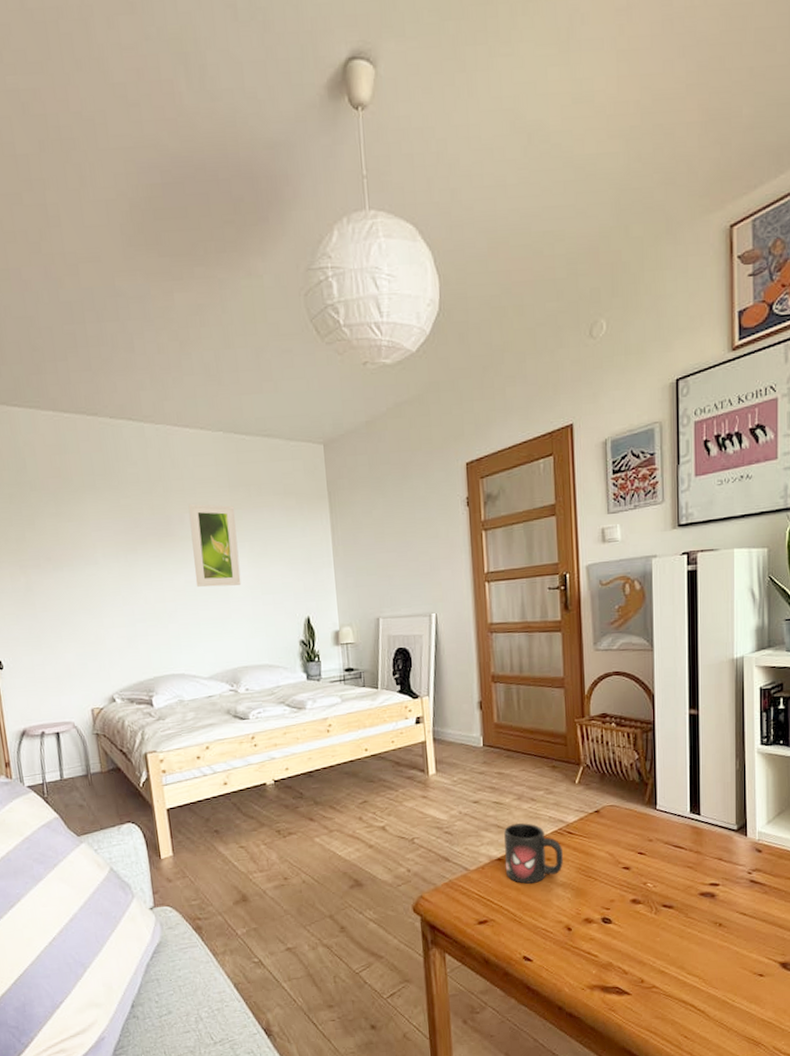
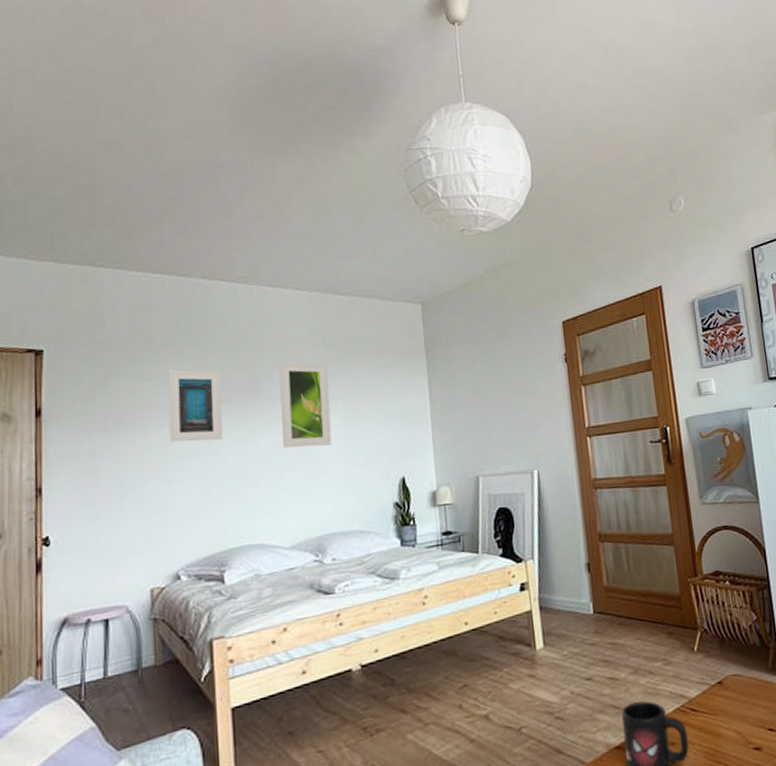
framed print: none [87,510,142,580] -> present [168,369,223,442]

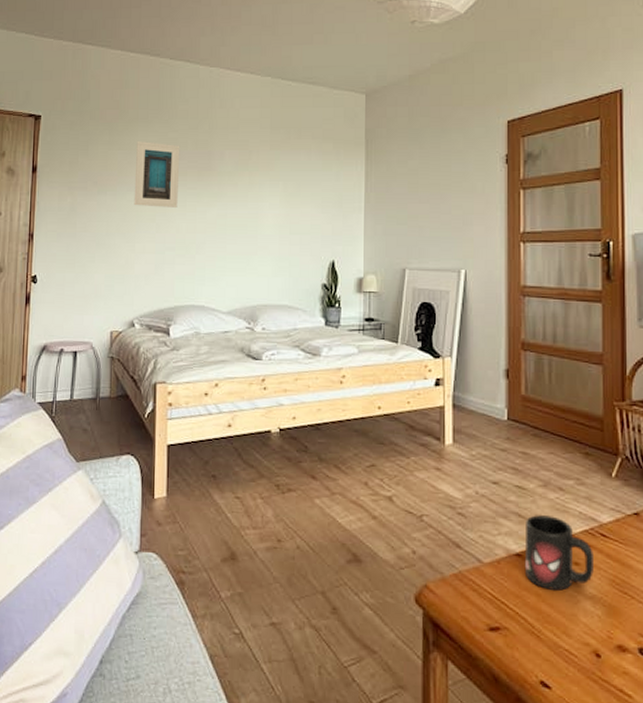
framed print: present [279,362,332,448] -> none [227,141,272,223]

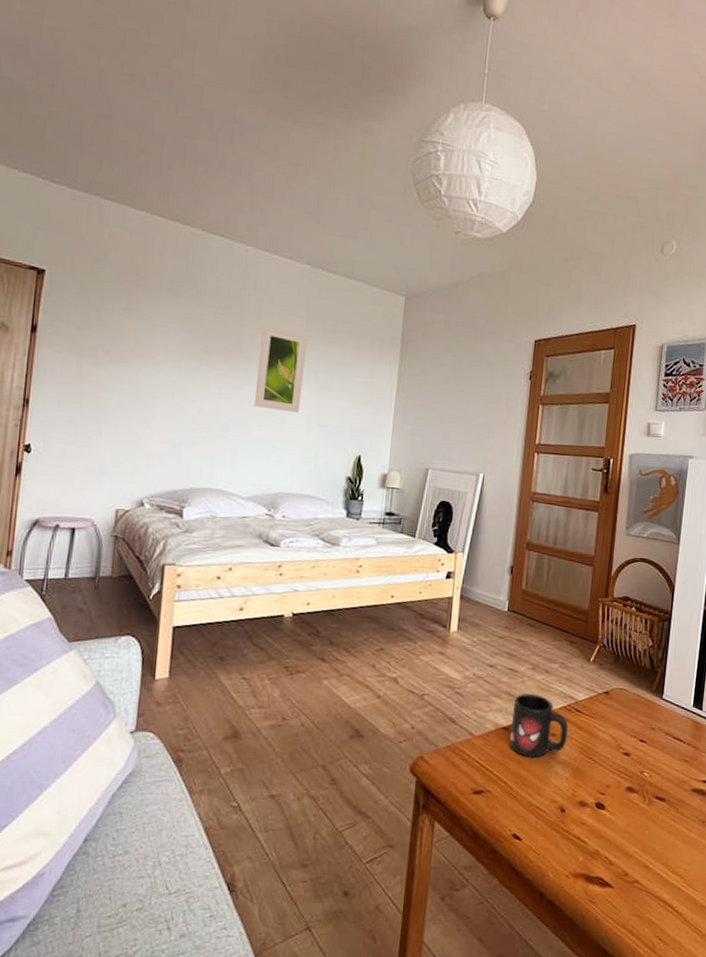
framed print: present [134,140,180,207] -> none [151,312,208,387]
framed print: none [227,141,272,223] -> present [253,326,307,413]

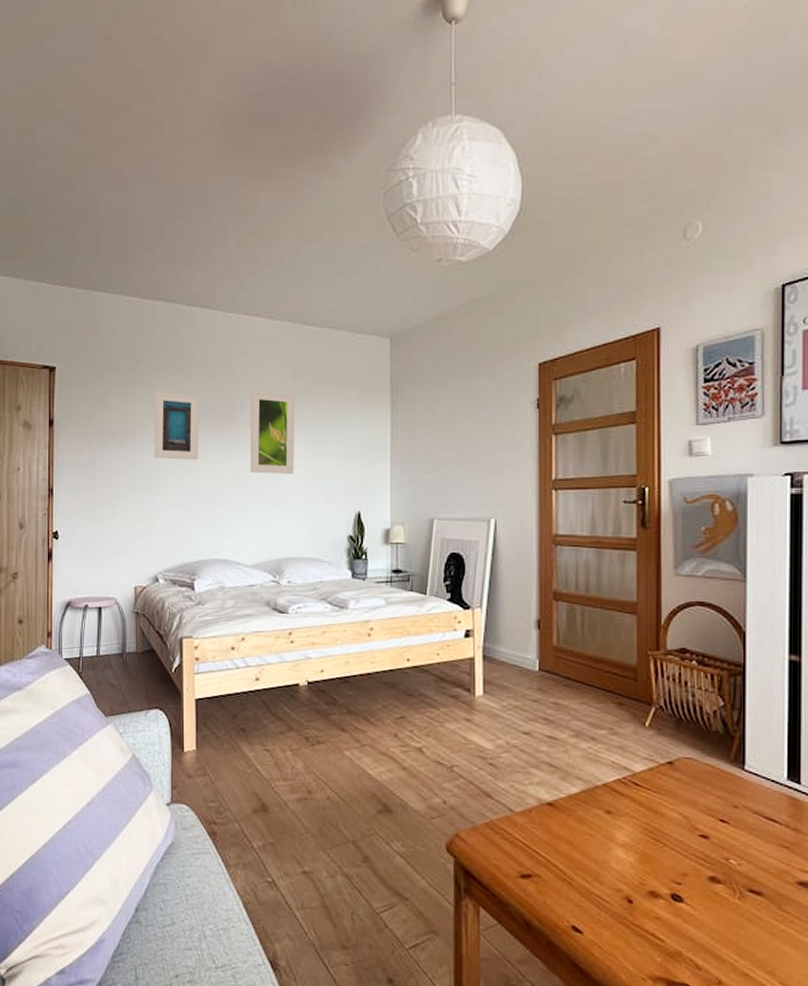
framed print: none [151,312,208,387] -> present [154,391,200,460]
mug: present [510,694,568,758] -> none [557,765,626,839]

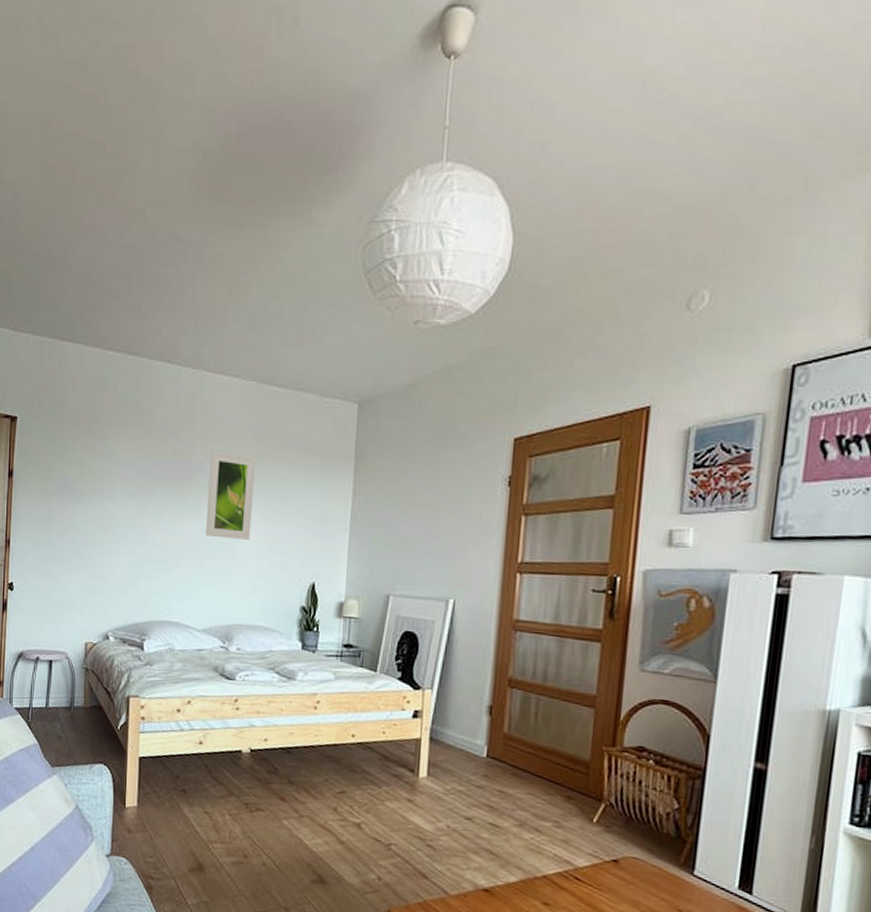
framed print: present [154,391,200,460] -> none [110,447,159,519]

